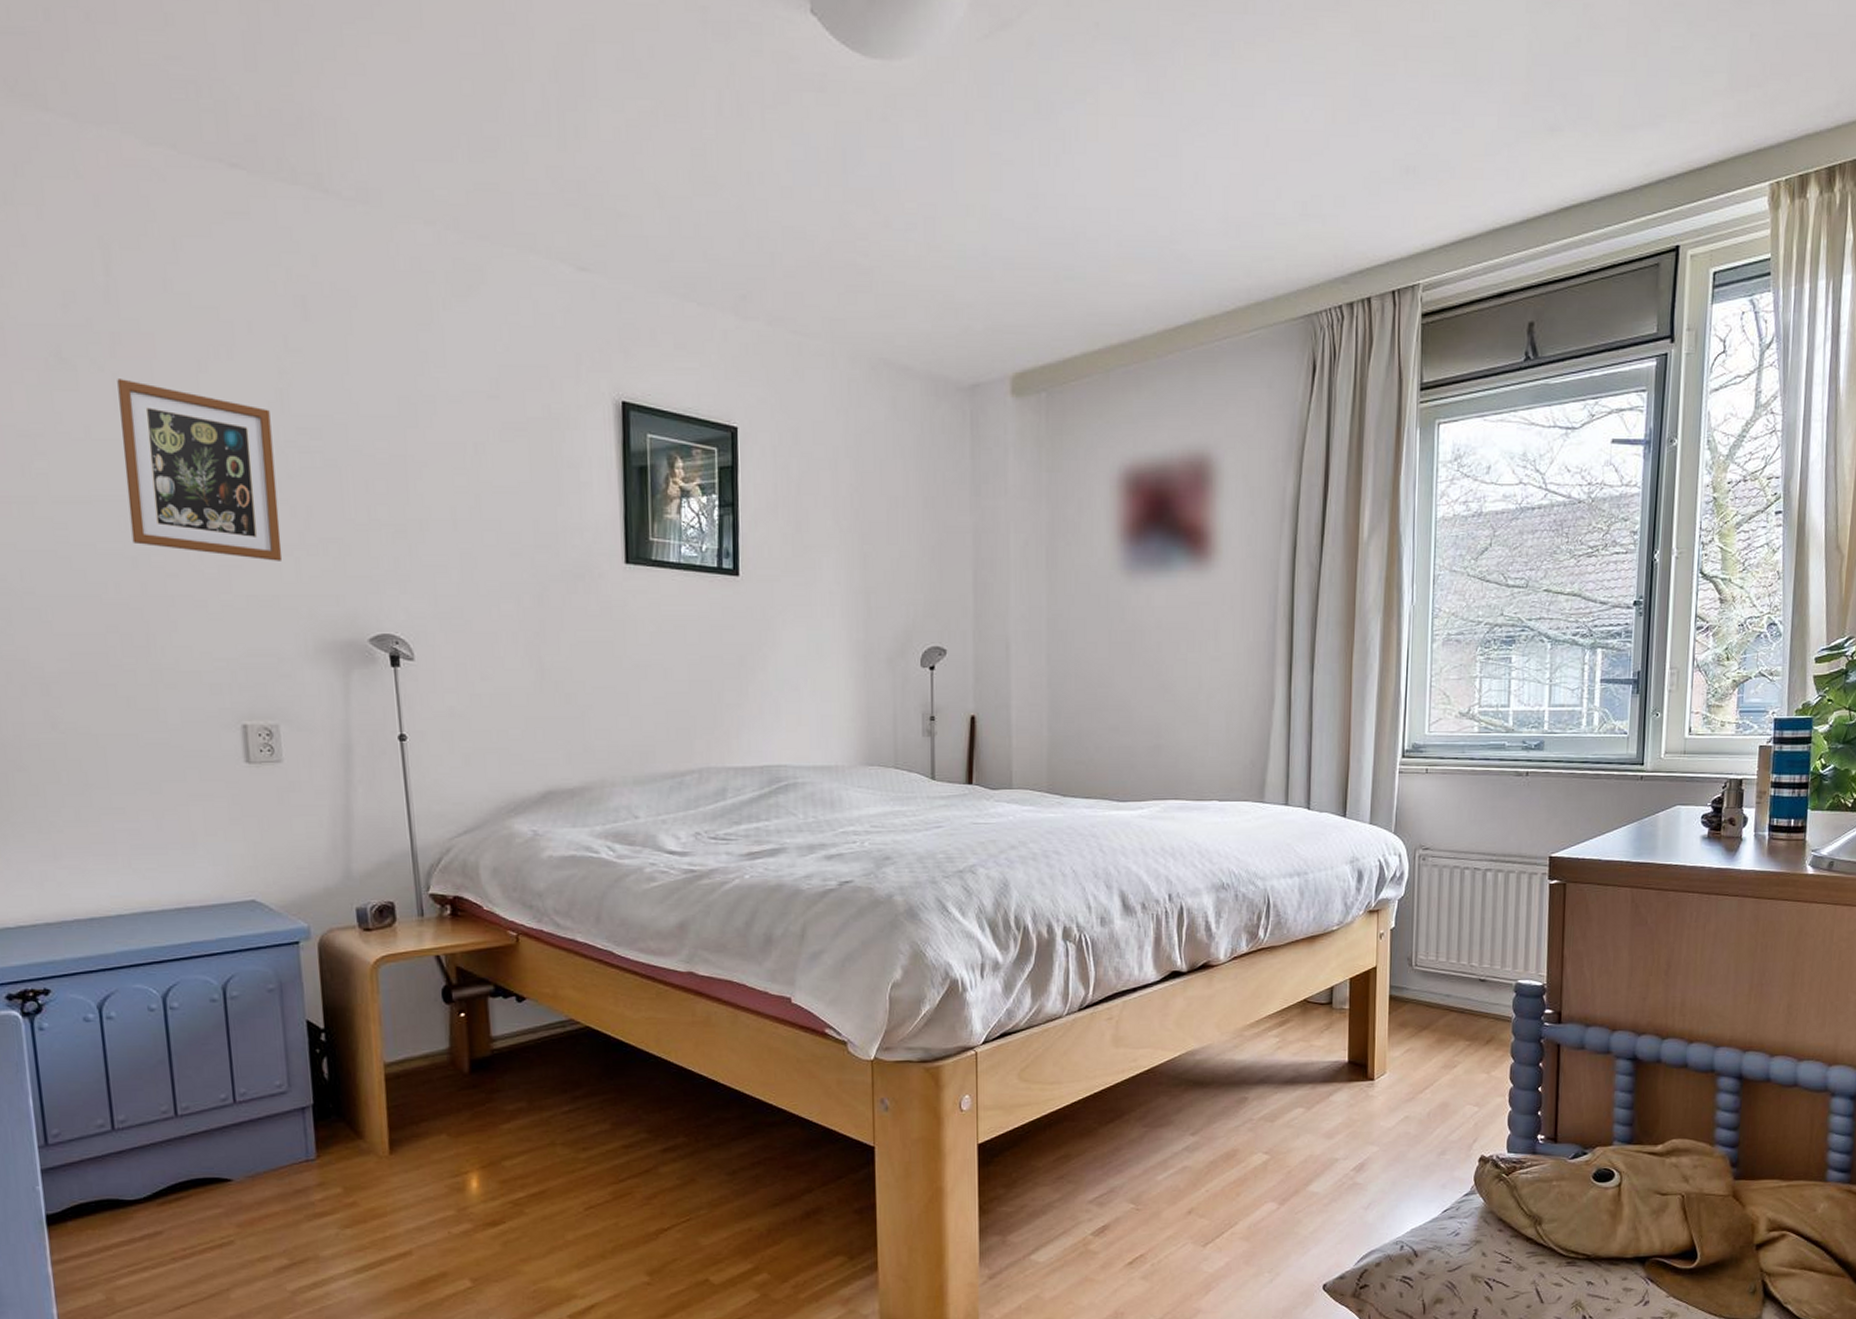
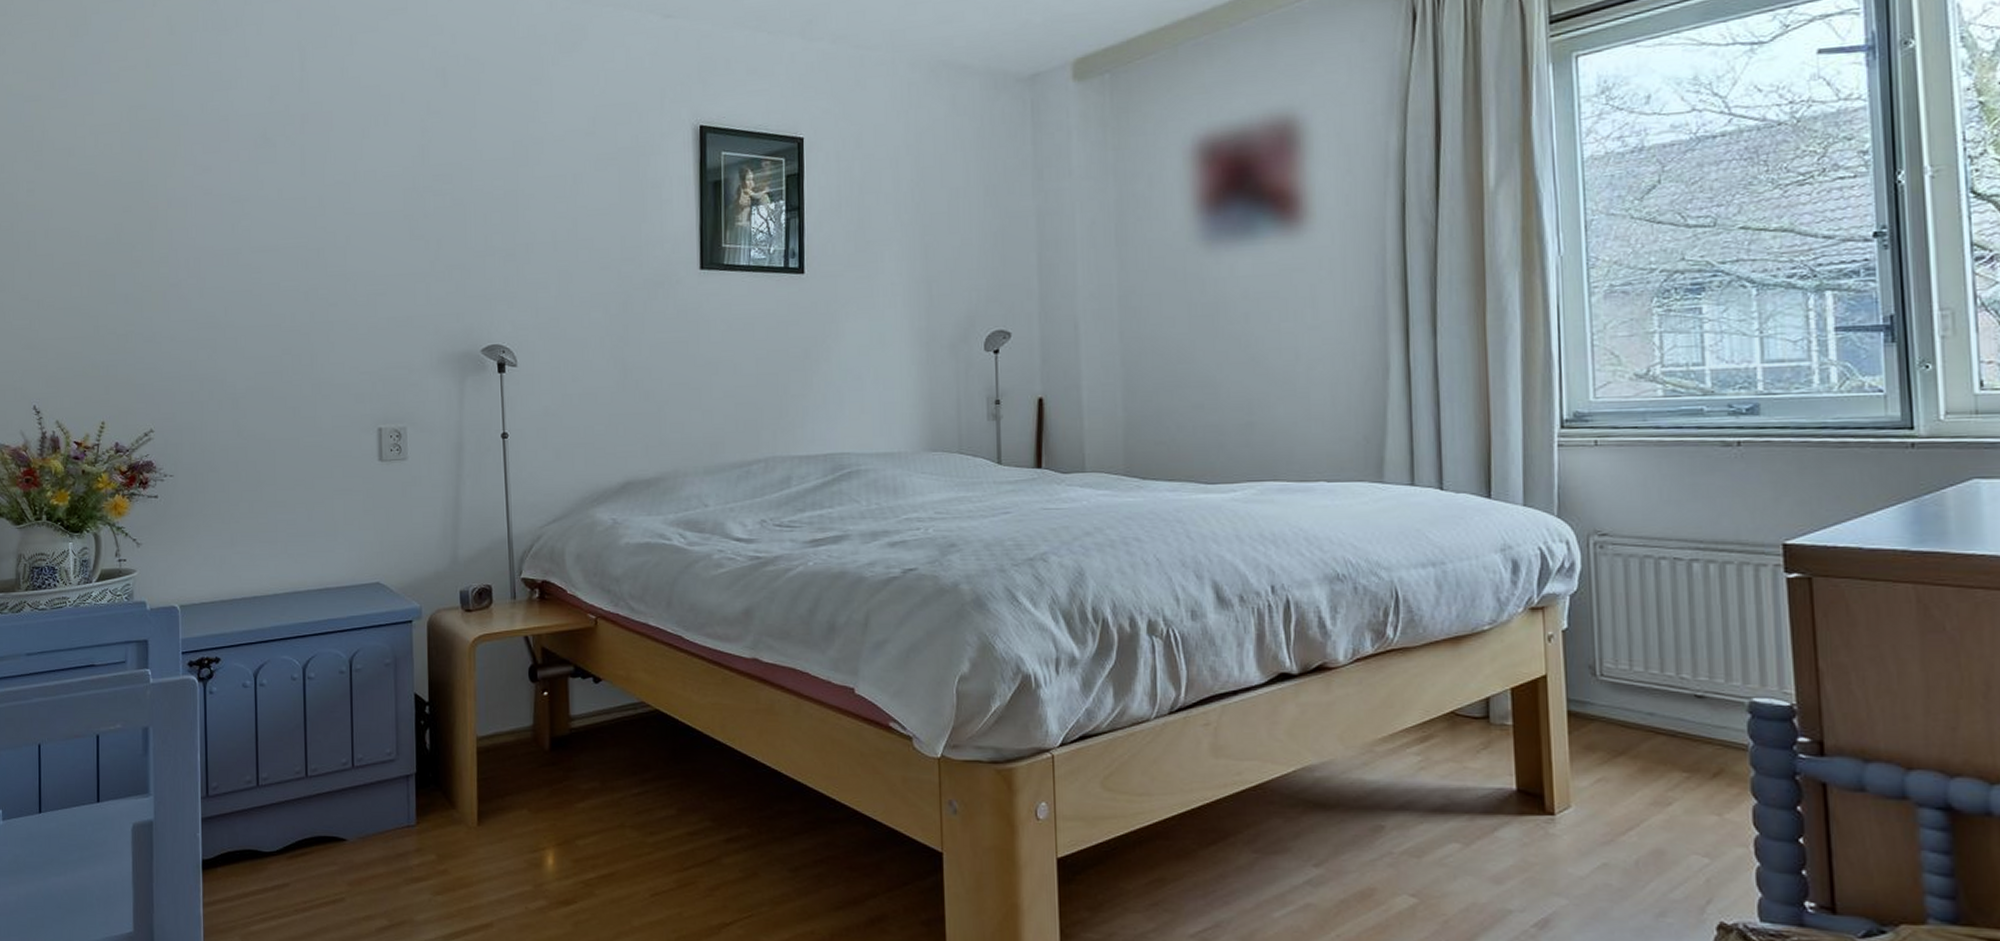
picture frame: present [117,379,283,561] -> none [304,149,417,288]

